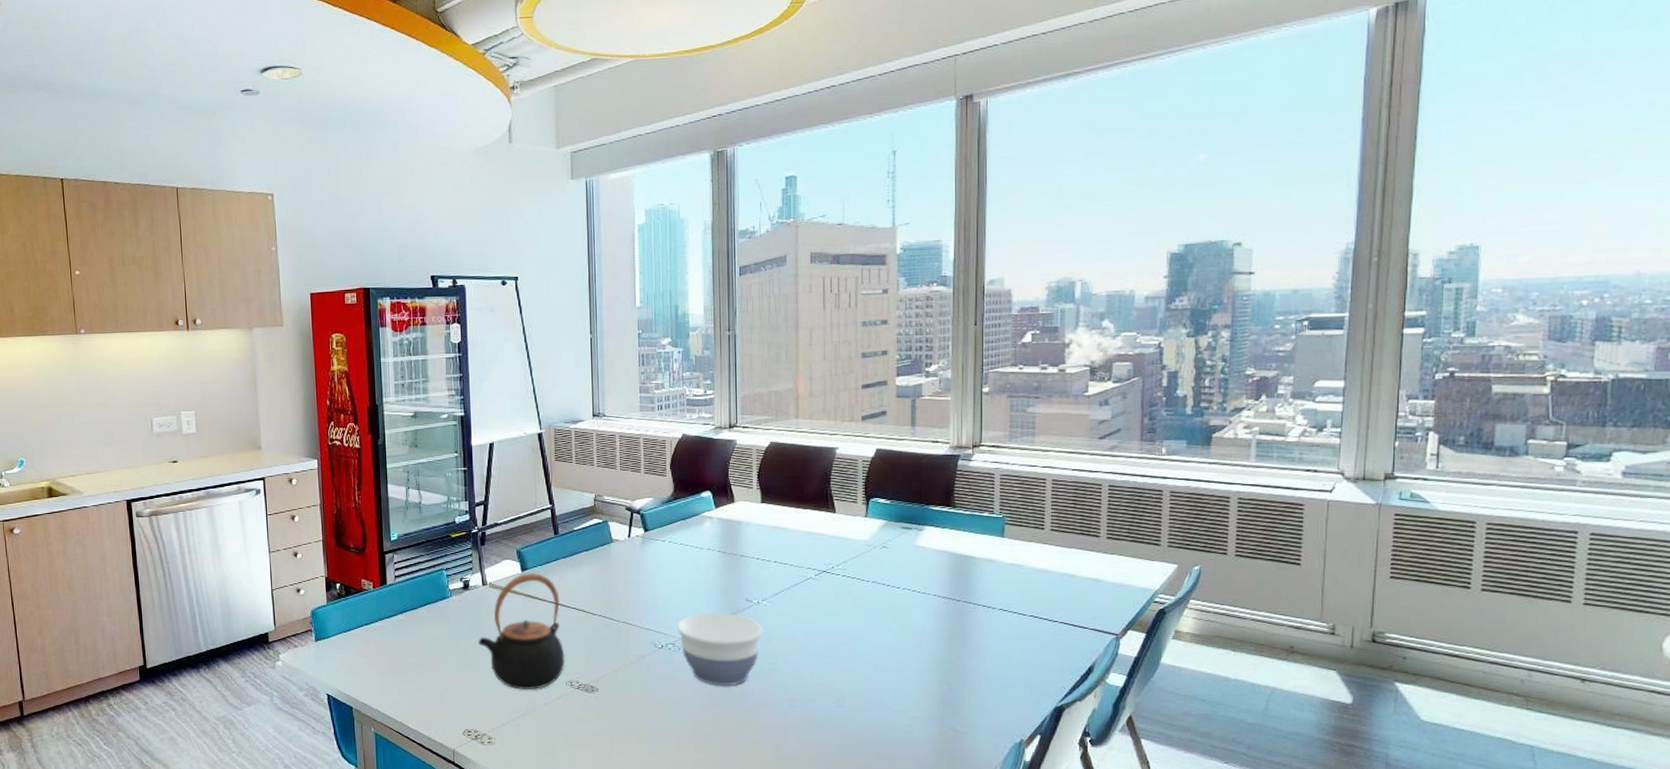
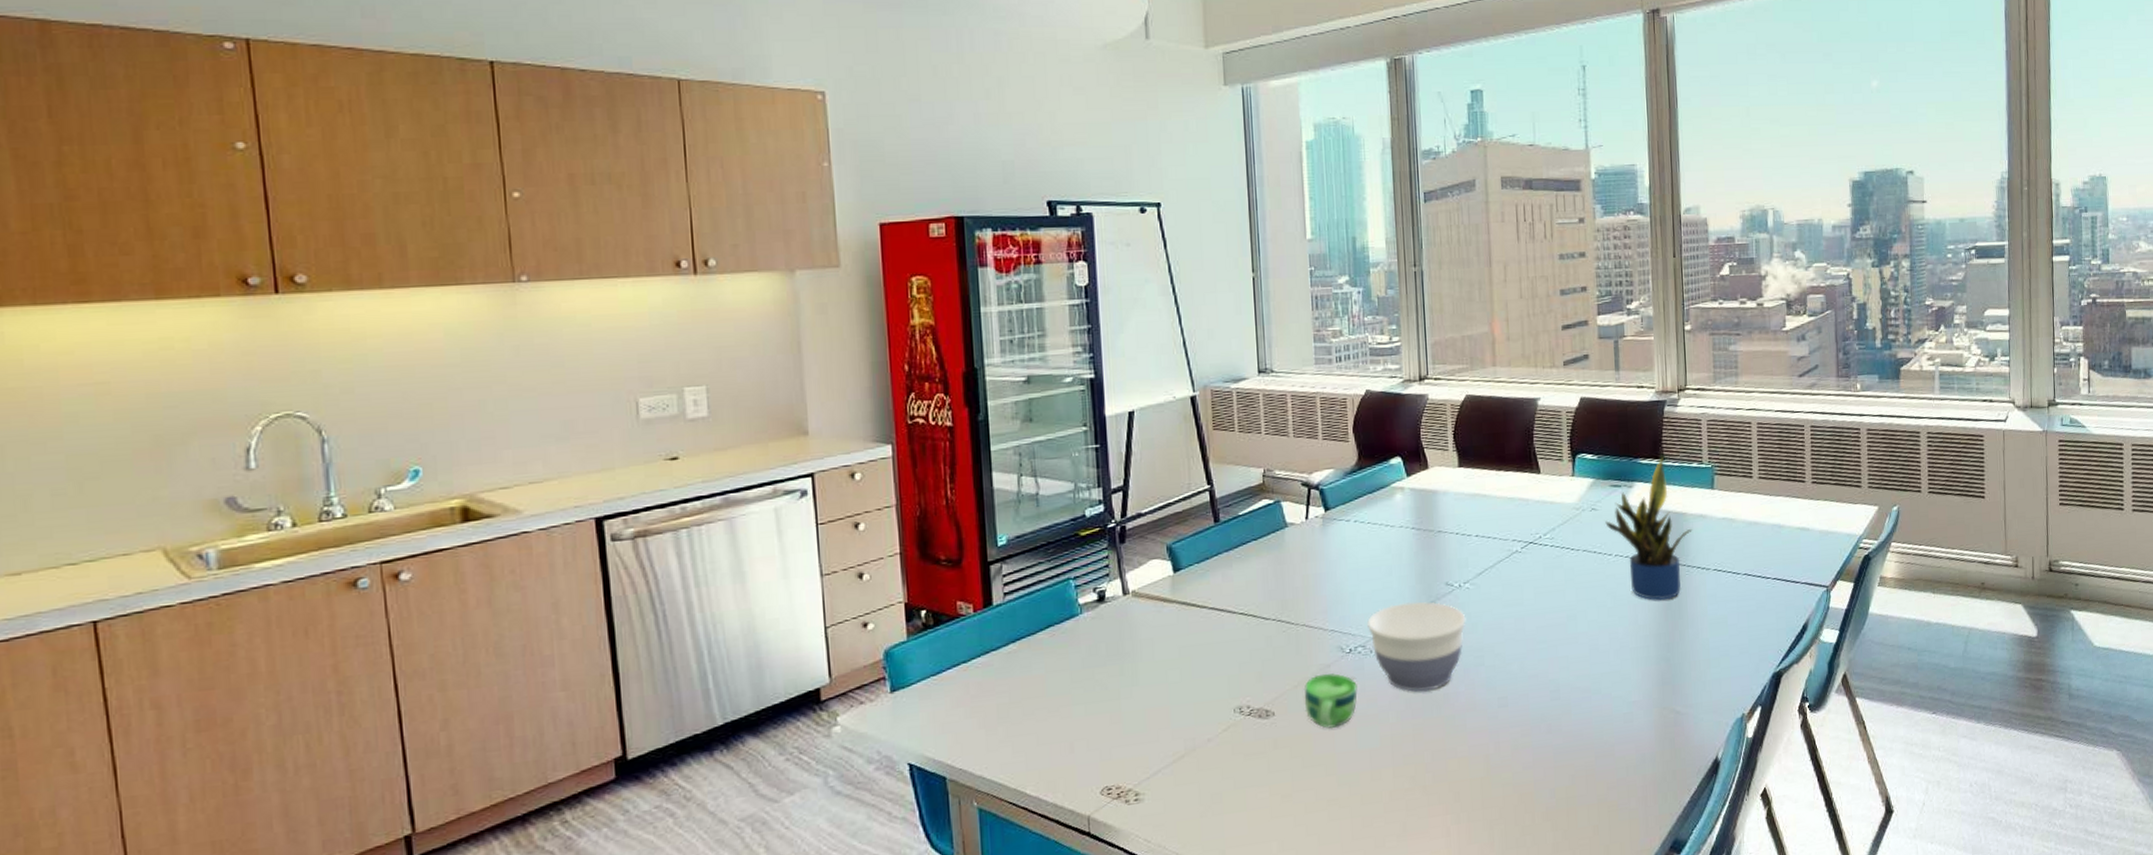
teapot: present [478,572,565,690] -> none [1119,572,1232,726]
cup: none [622,663,667,708] -> present [1303,673,1357,729]
potted plant: none [895,505,980,632] -> present [1605,456,1692,601]

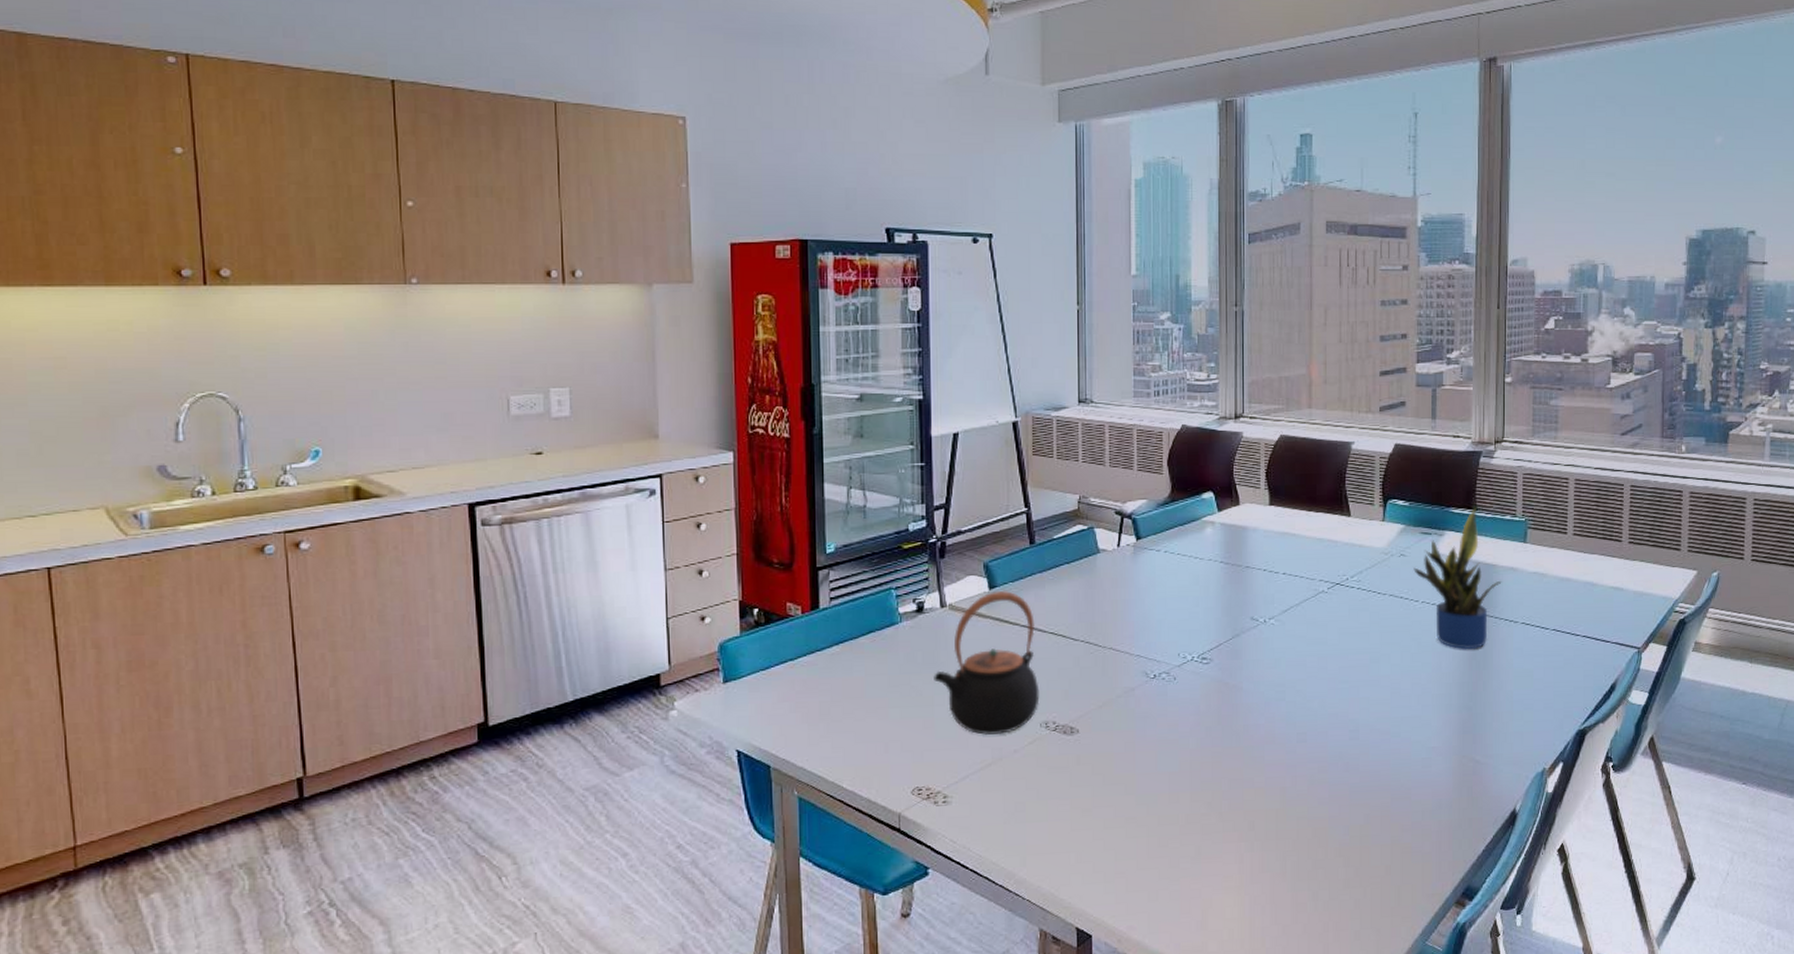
teapot: none [1119,572,1232,726] -> present [934,590,1040,735]
cup: present [1303,673,1357,729] -> none [1108,697,1160,750]
bowl: present [1366,602,1466,692] -> none [1171,634,1269,721]

